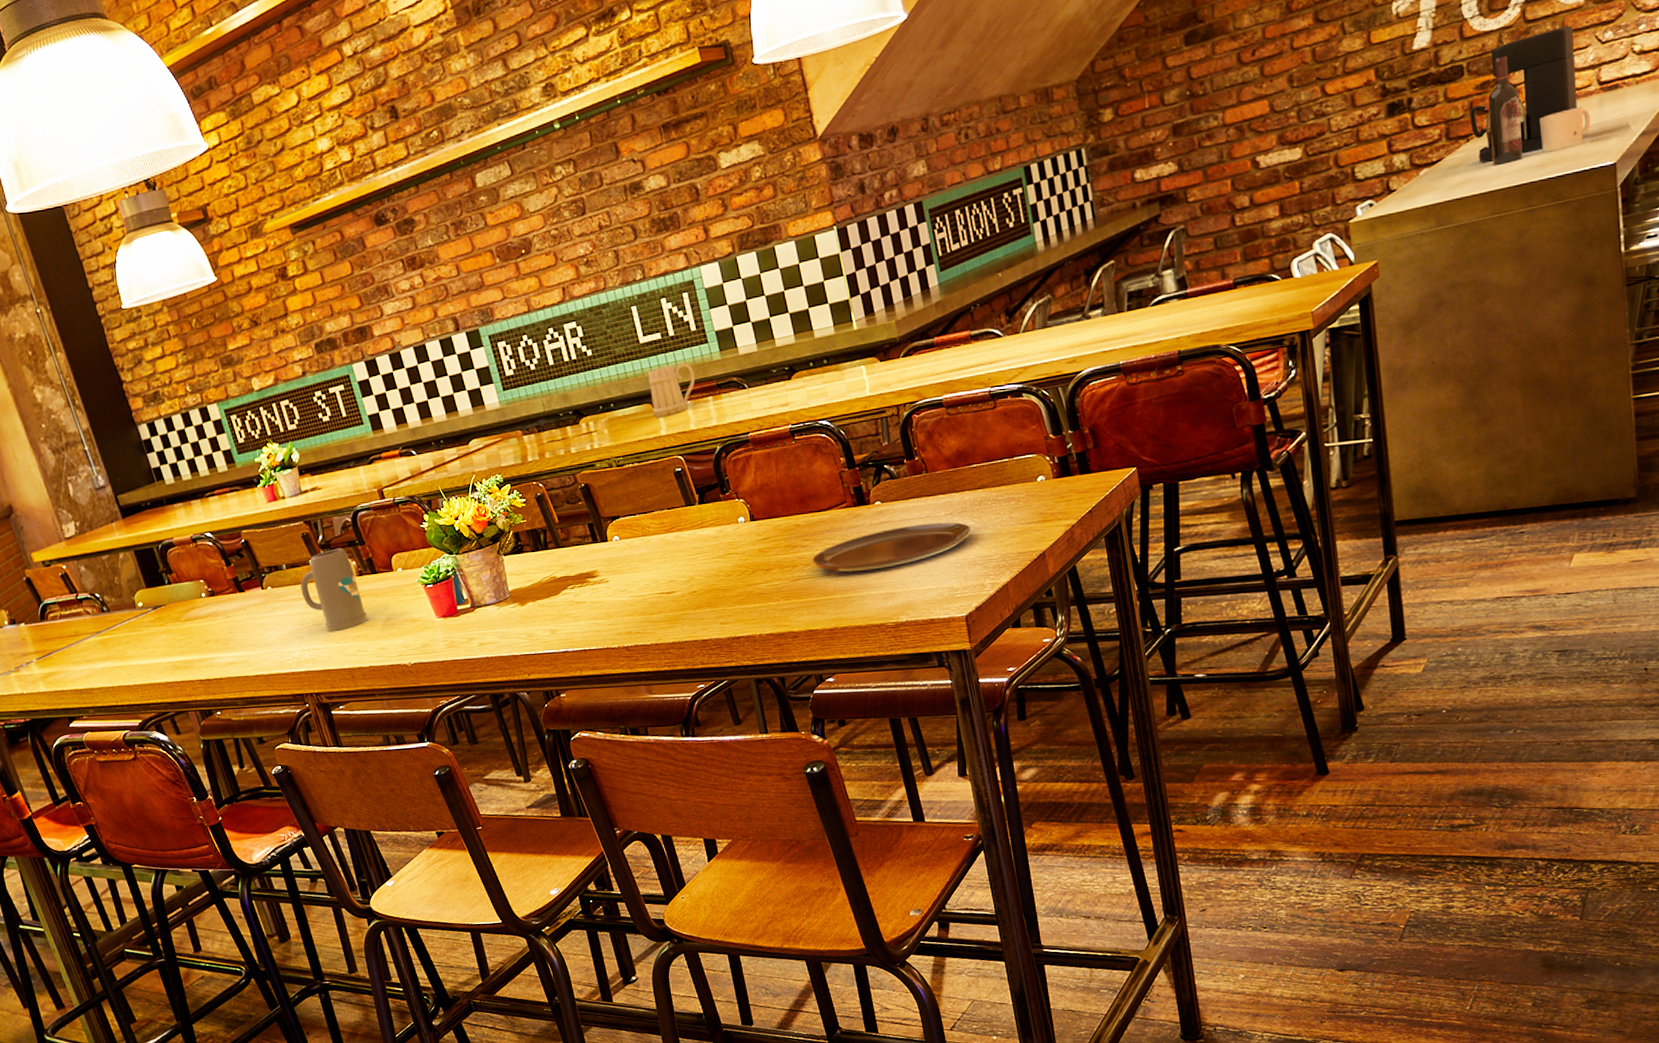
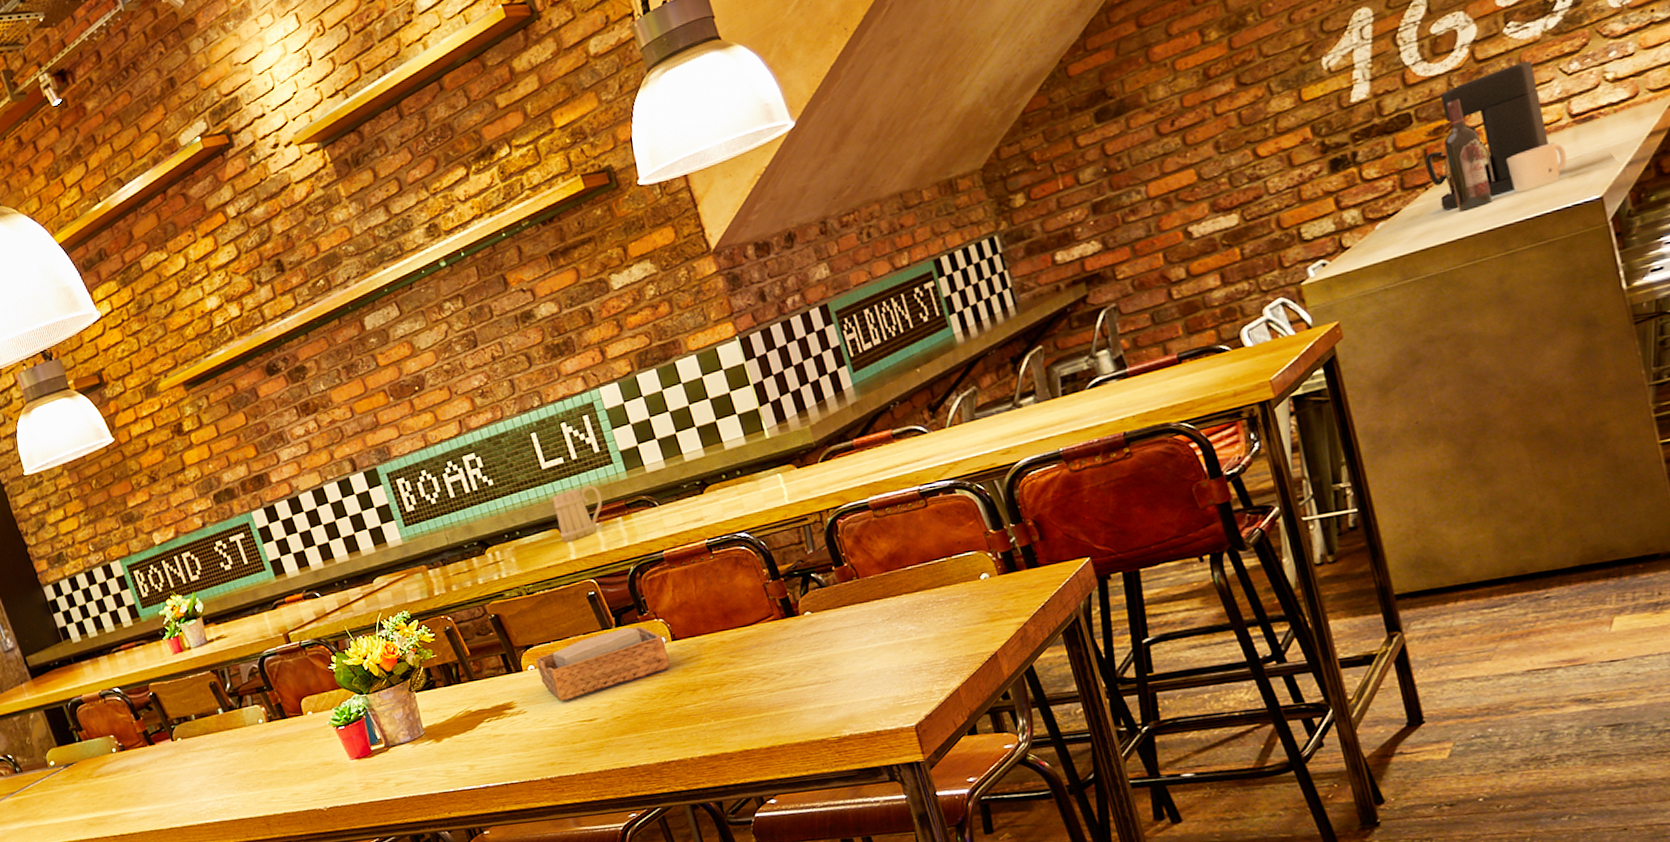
beer mug: present [300,548,368,631] -> none [210,695,281,779]
napkin holder: none [621,505,747,573] -> present [536,626,670,701]
plate: present [812,522,971,572] -> none [742,628,912,688]

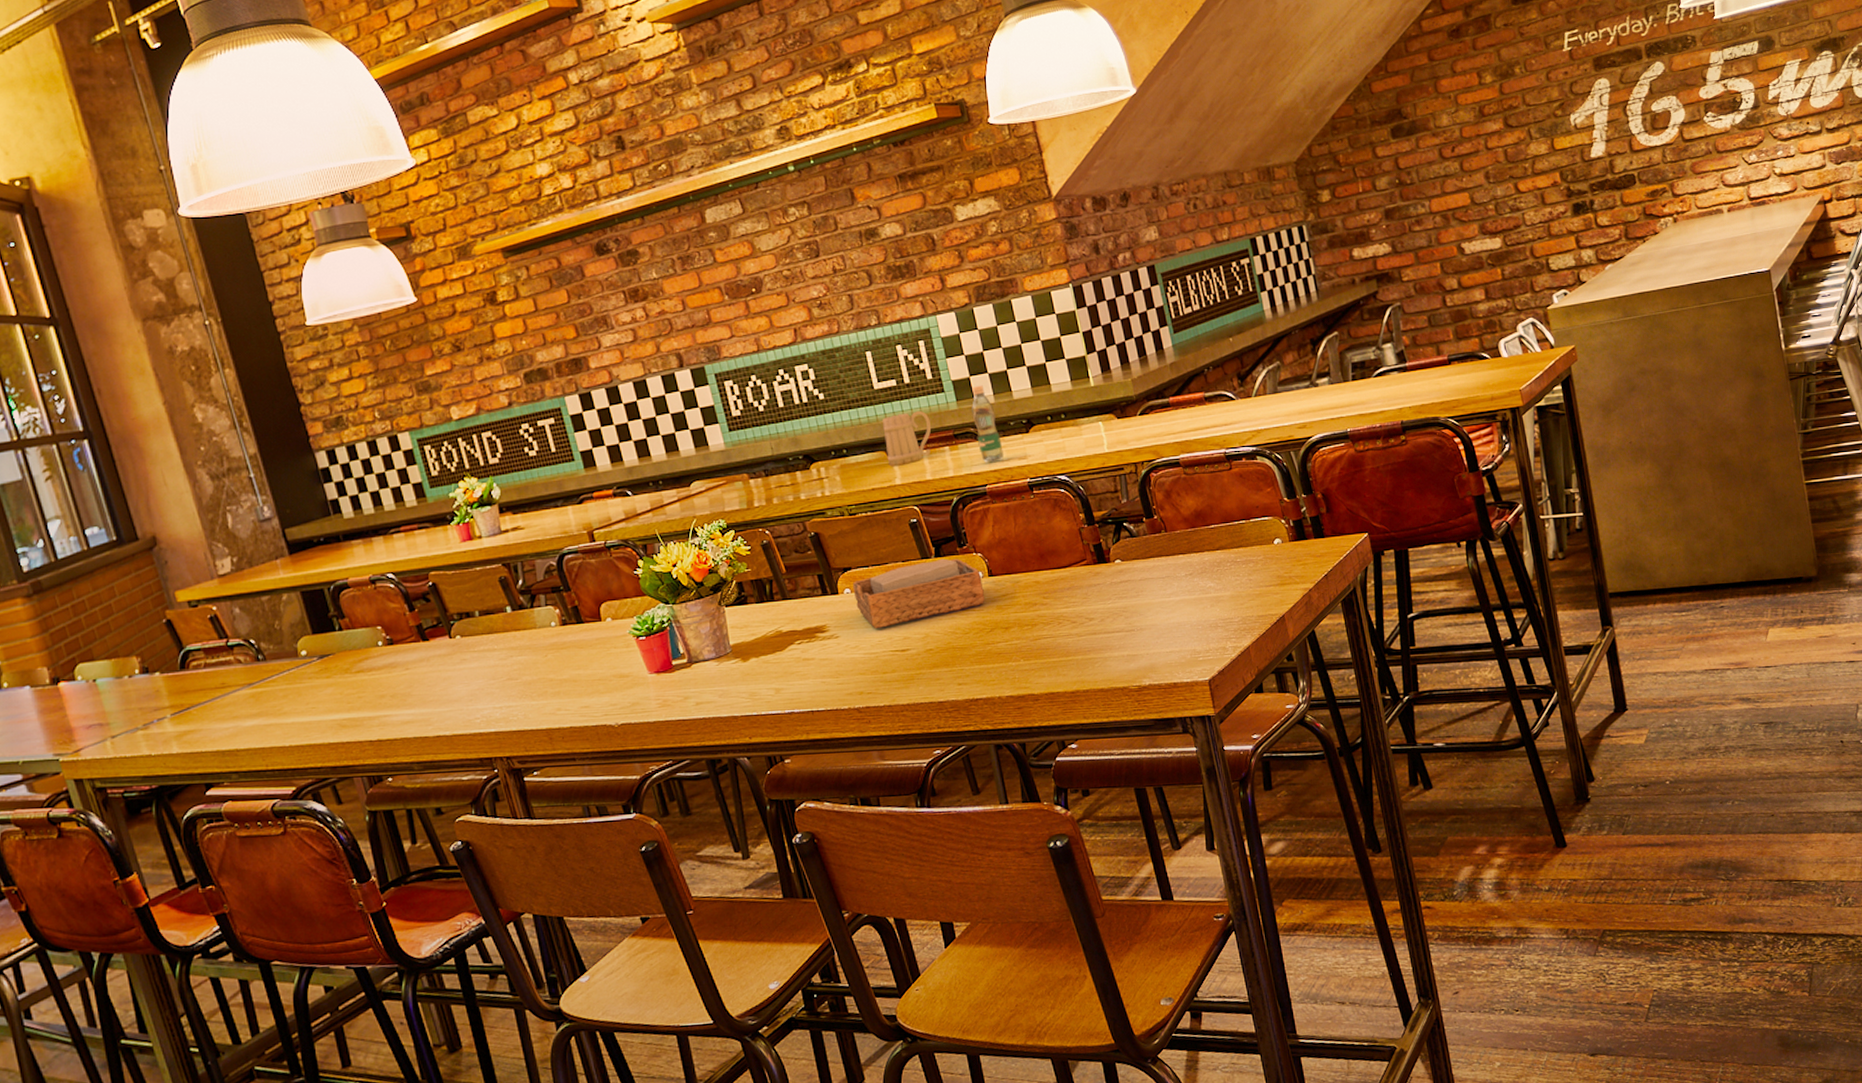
bottle: none [641,451,679,529] -> present [972,385,1004,463]
coffee maker: present [1425,61,1549,211] -> none [1644,147,1733,263]
wine bottle: present [1444,98,1493,213] -> none [1658,168,1693,266]
mug: present [1506,142,1568,193] -> none [1703,218,1746,256]

